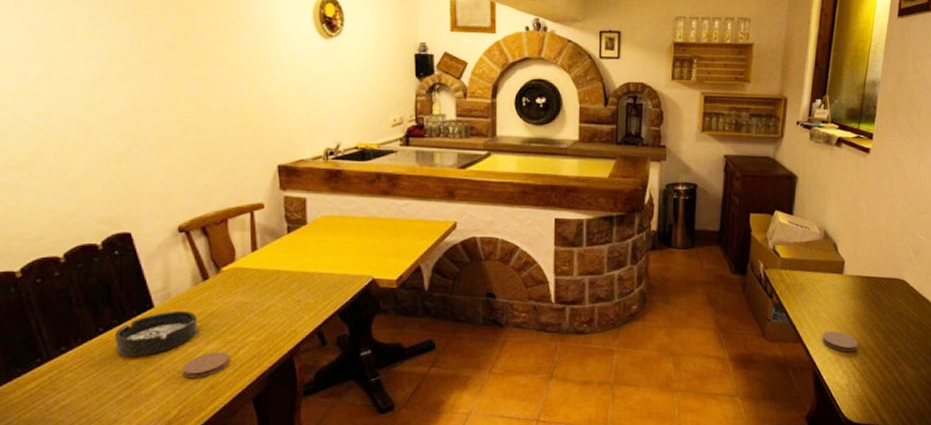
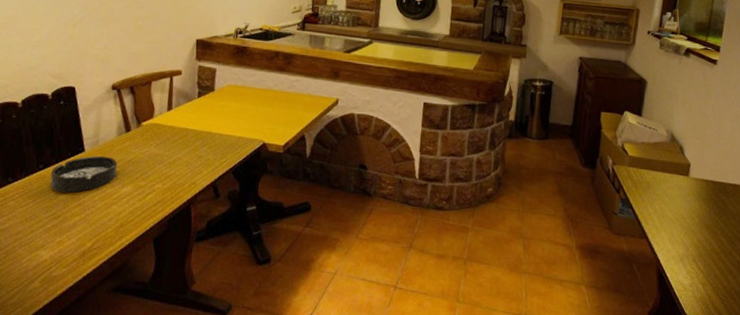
coaster: present [182,352,229,379] -> none [99,194,139,216]
coaster: present [822,330,858,353] -> none [667,230,702,253]

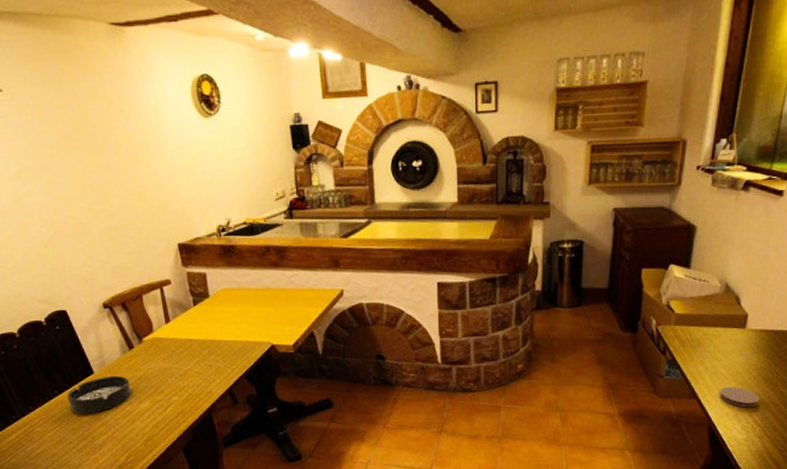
coaster: none [667,230,702,253] -> present [719,386,760,408]

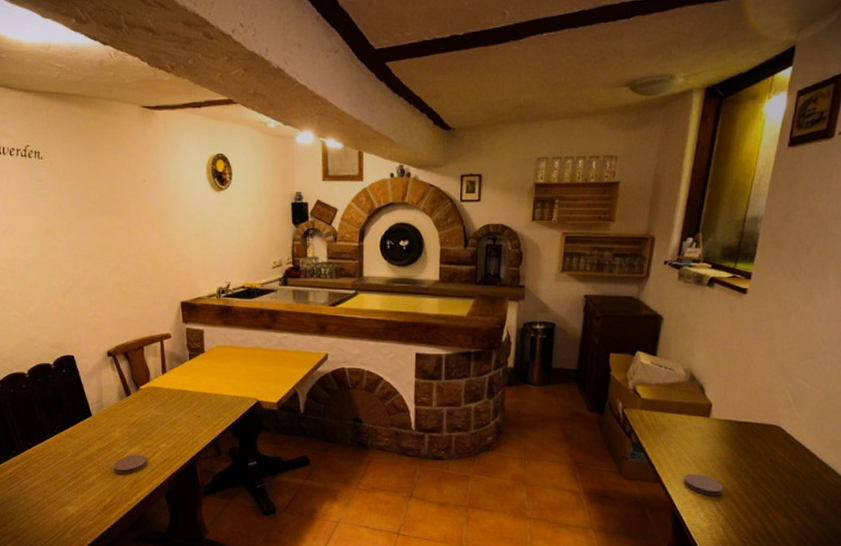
ashtray: present [67,375,132,414] -> none [64,419,124,454]
coaster: none [123,410,160,432] -> present [113,454,147,474]

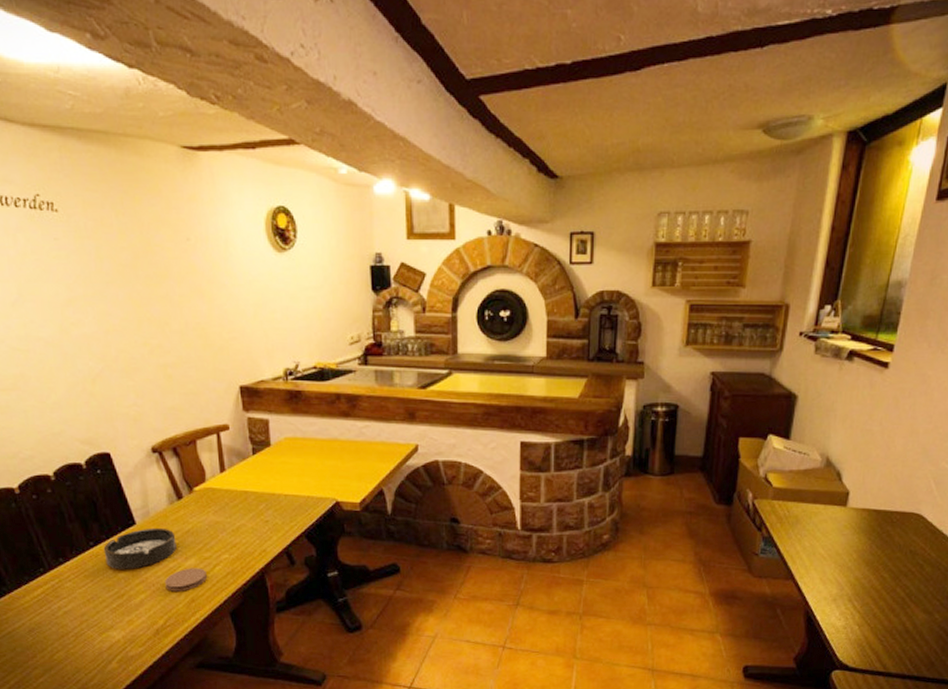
ashtray: none [64,419,124,454] -> present [103,527,177,569]
coaster: present [683,473,723,496] -> none [817,568,860,592]

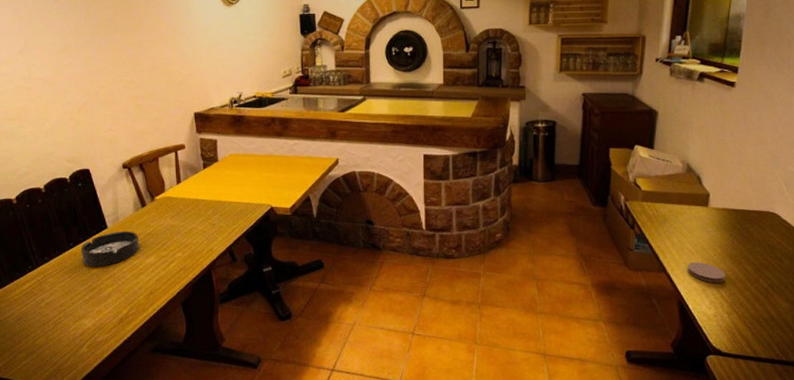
coaster: present [165,568,207,592] -> none [129,265,163,285]
coaster: none [817,568,860,592] -> present [687,261,726,283]

